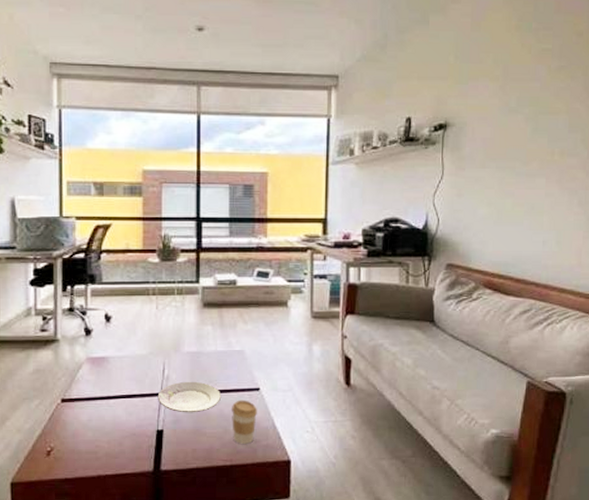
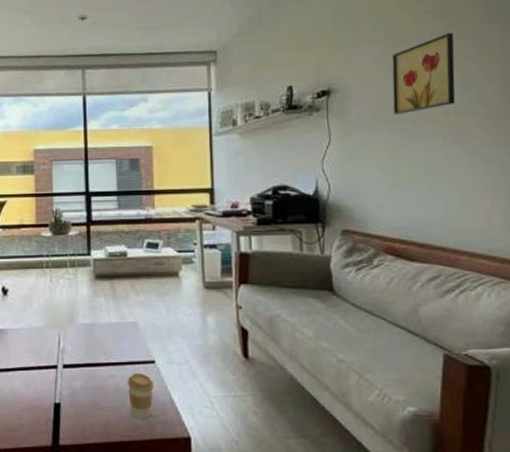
plate: present [157,381,222,413] -> none [54,353,117,386]
wall art: none [504,73,567,152] -> present [391,33,455,114]

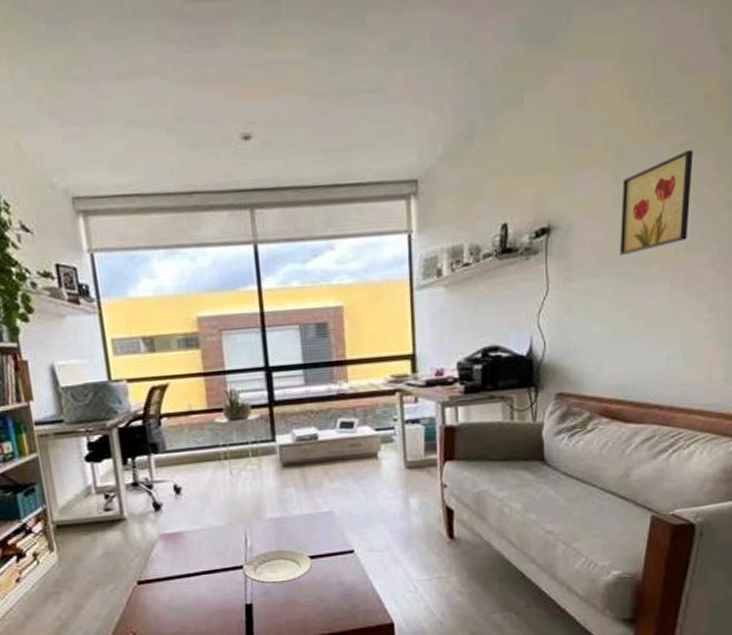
plate: none [54,353,117,386] -> present [242,549,313,584]
coffee cup: present [128,372,155,419] -> none [325,564,354,611]

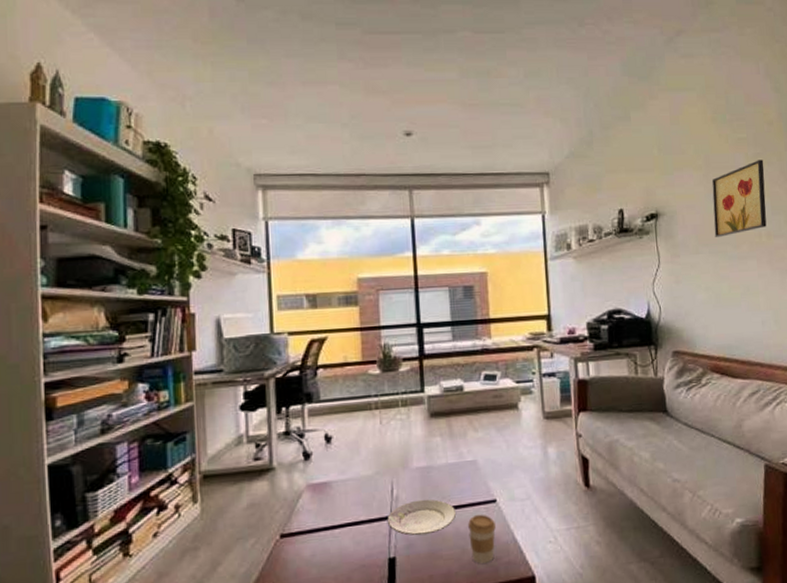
coffee cup: none [325,564,354,611] -> present [468,514,497,564]

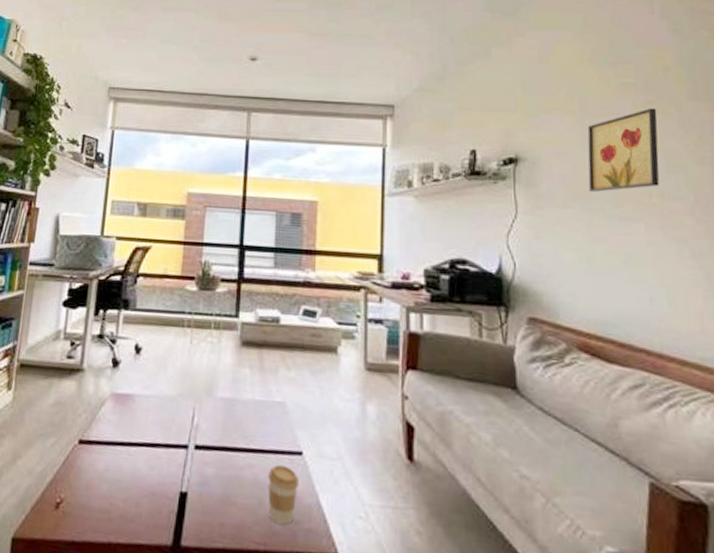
plate: present [387,499,457,536] -> none [183,433,258,475]

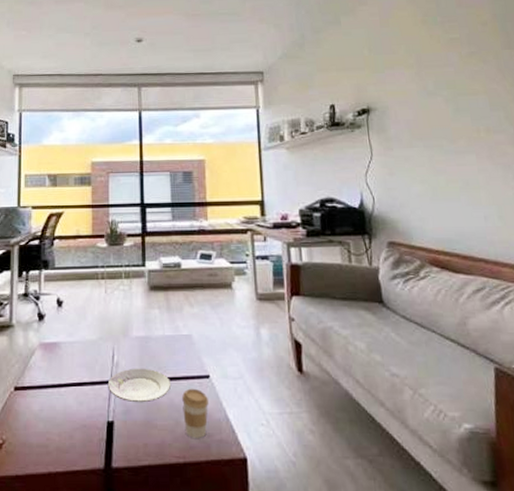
plate: none [183,433,258,475] -> present [107,368,172,403]
wall art: present [587,108,659,192] -> none [424,58,485,132]

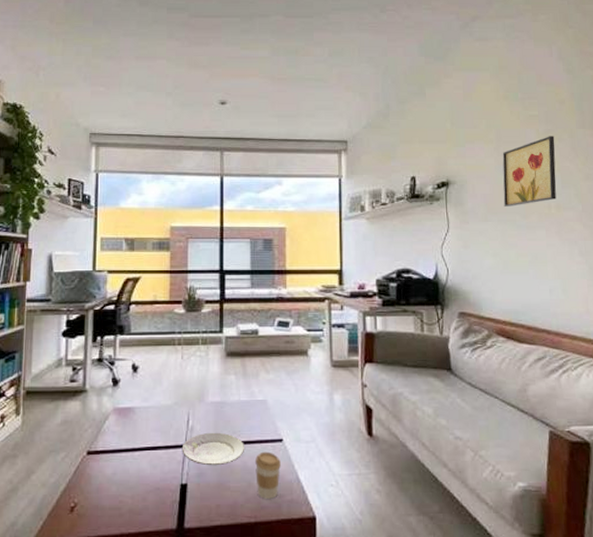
wall art: none [424,58,485,132] -> present [502,136,556,207]

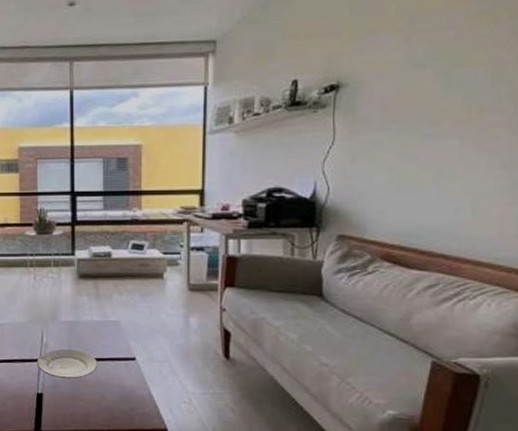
coffee cup: present [255,451,282,499] -> none [108,368,134,411]
wall art: present [502,136,556,207] -> none [408,18,490,112]

